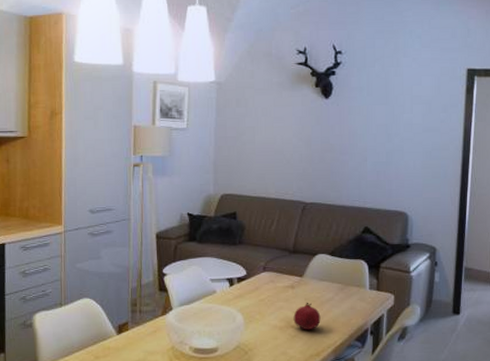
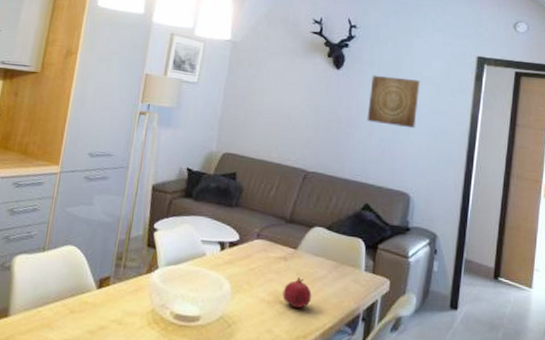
wall art: none [360,99,411,149] -> present [367,75,420,129]

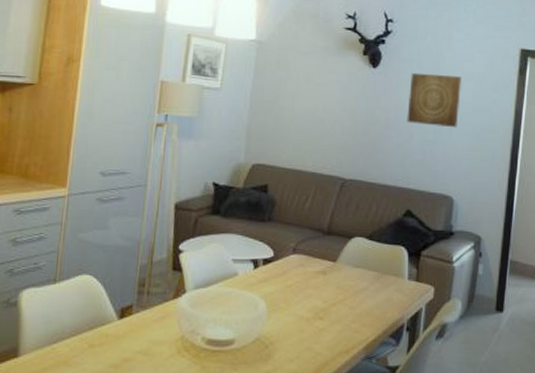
fruit: present [282,277,312,309] -> none [322,290,353,323]

